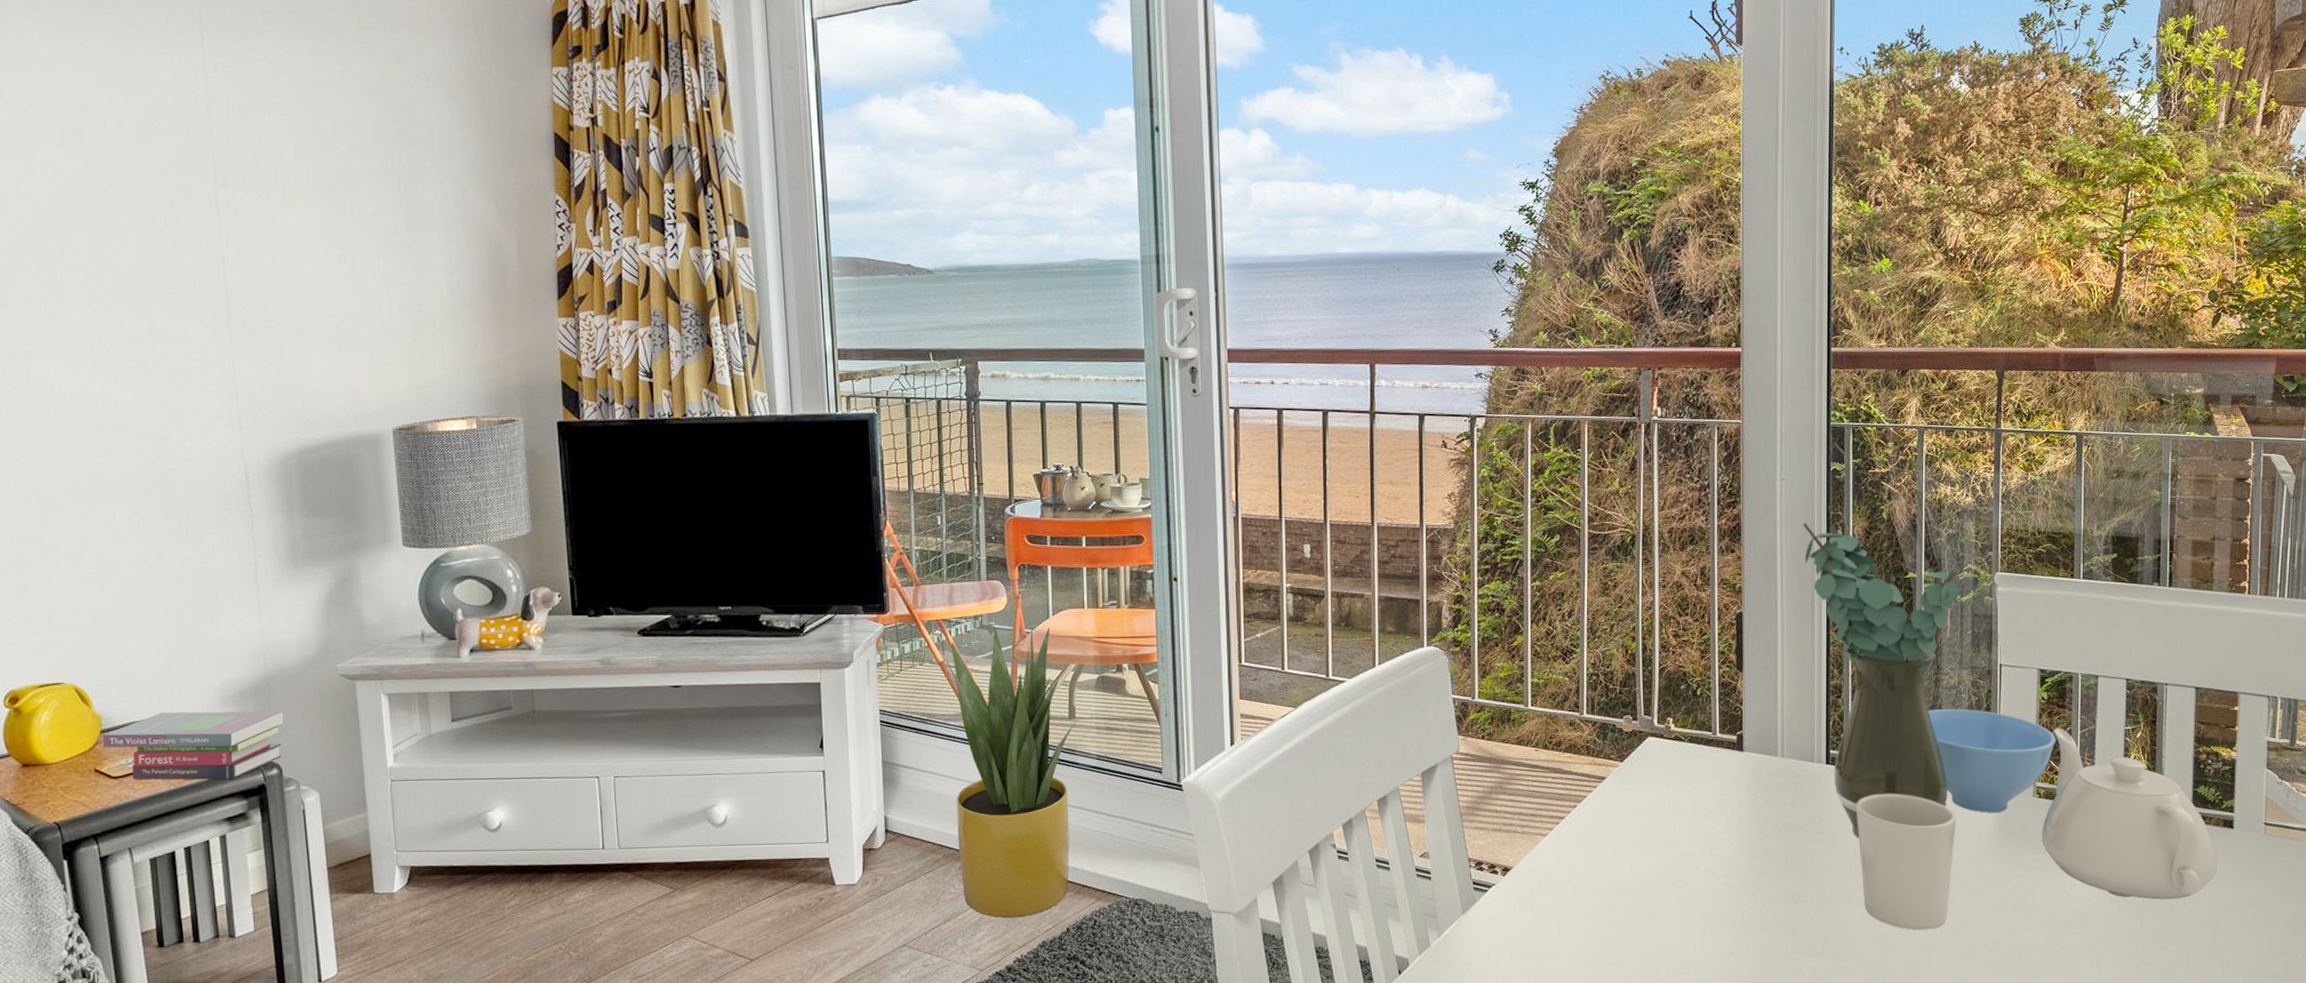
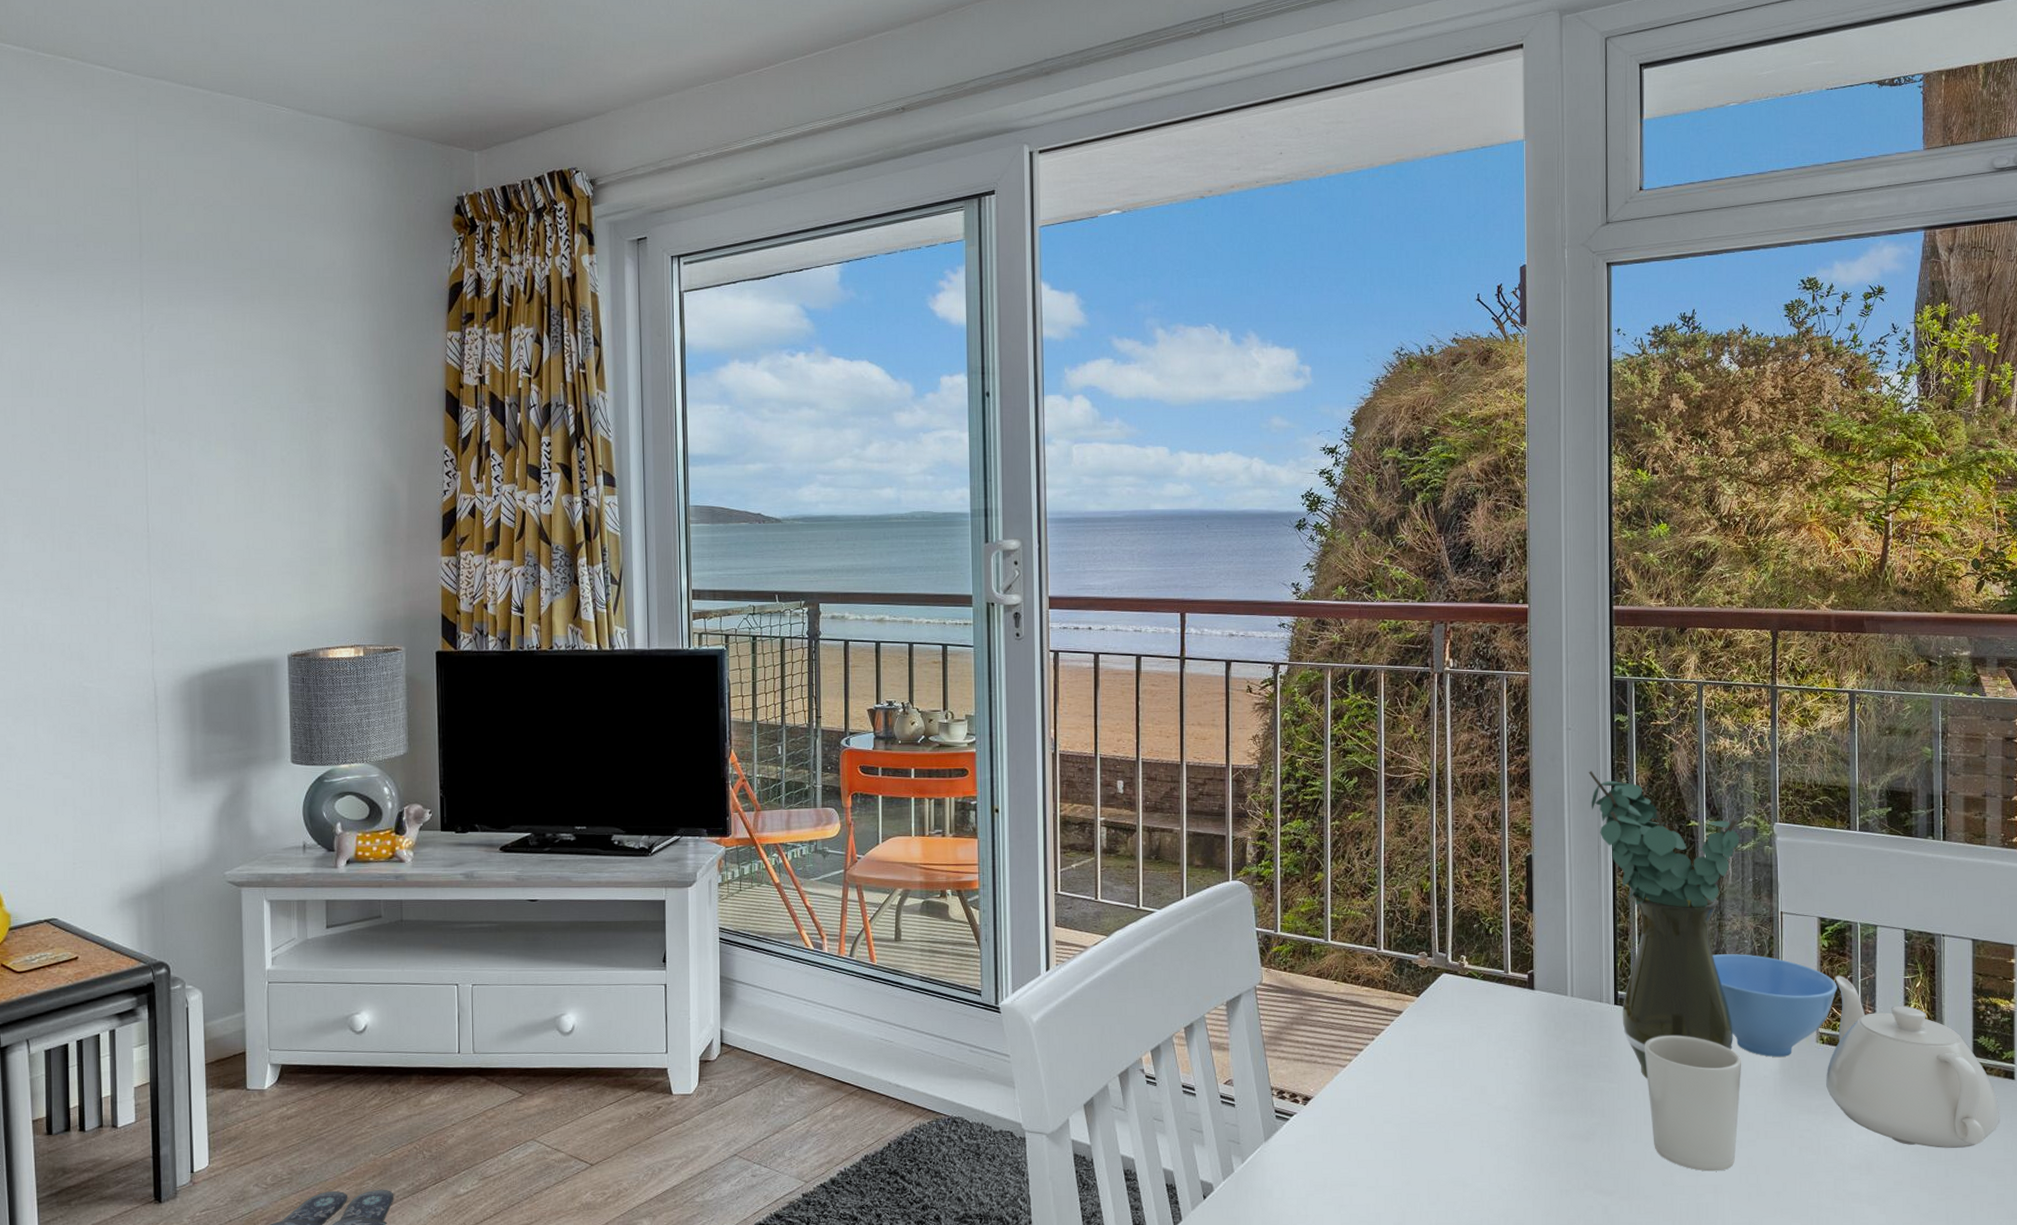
books: present [102,711,284,780] -> none [10,912,174,977]
planter: present [944,624,1079,918] -> none [780,849,904,1132]

